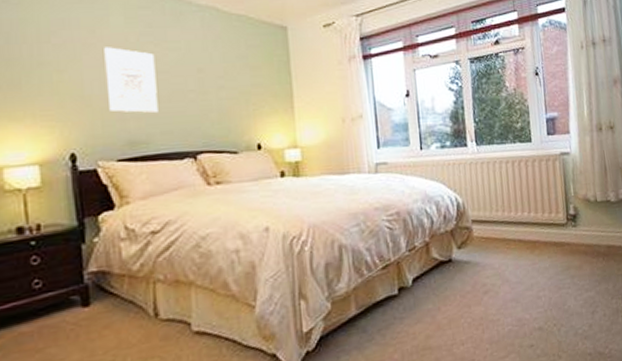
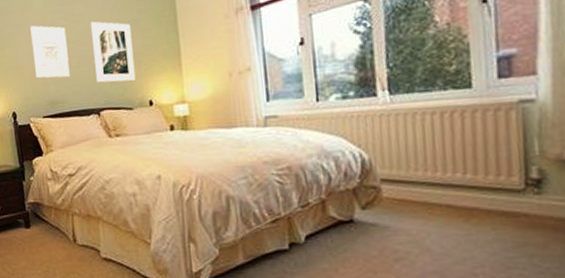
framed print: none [189,51,242,123] -> present [91,21,136,83]

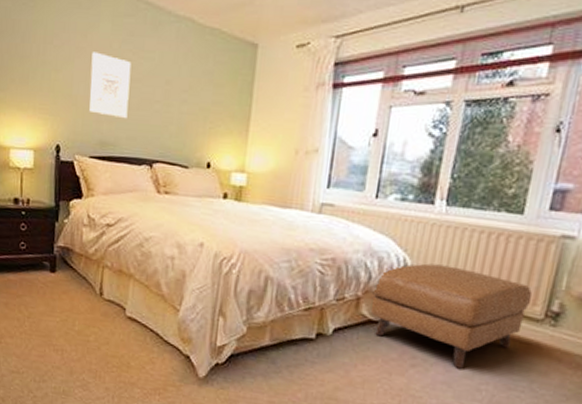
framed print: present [91,21,136,83] -> none [155,62,203,139]
ottoman: none [333,152,506,255] -> present [370,263,533,369]

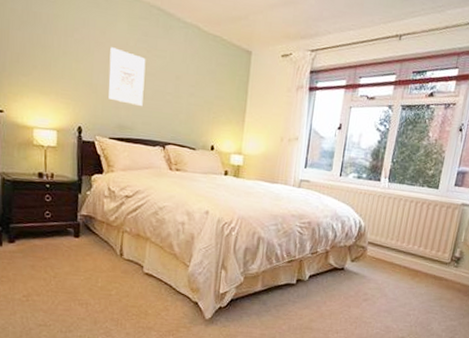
ottoman: present [370,263,533,369] -> none [335,225,444,300]

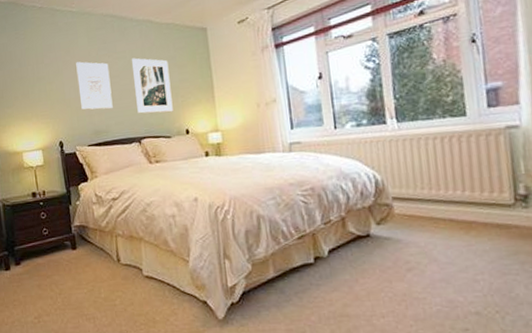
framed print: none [167,60,208,126] -> present [132,58,173,114]

